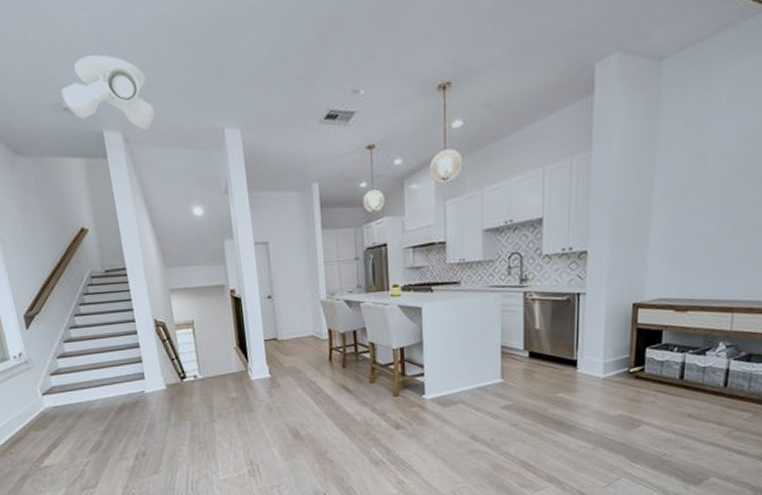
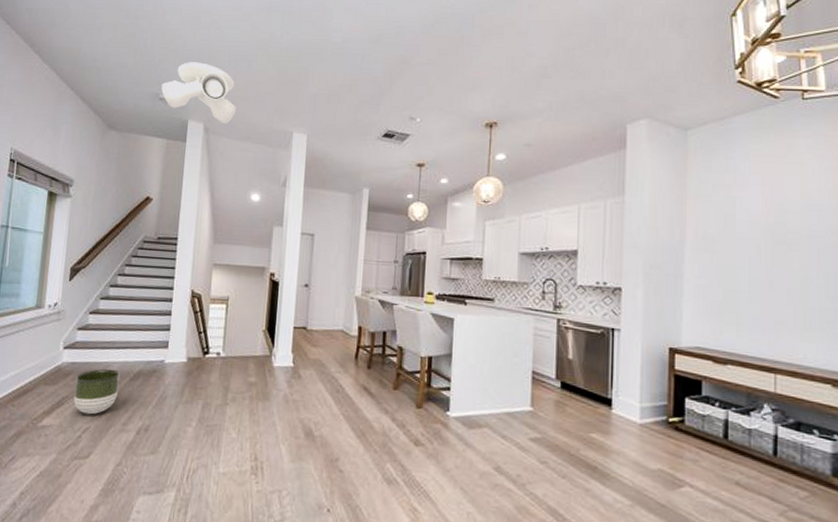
planter: none [62,406,108,450] -> present [73,368,120,415]

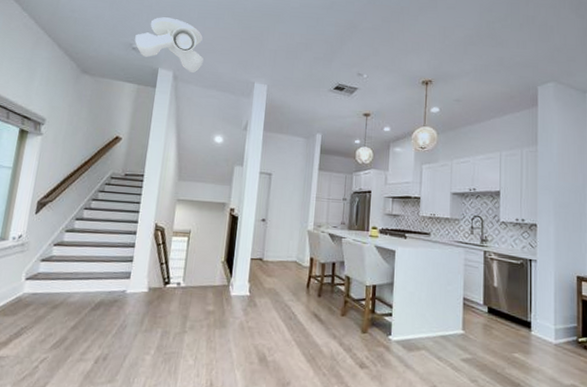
planter: present [73,368,120,415] -> none [32,299,81,345]

